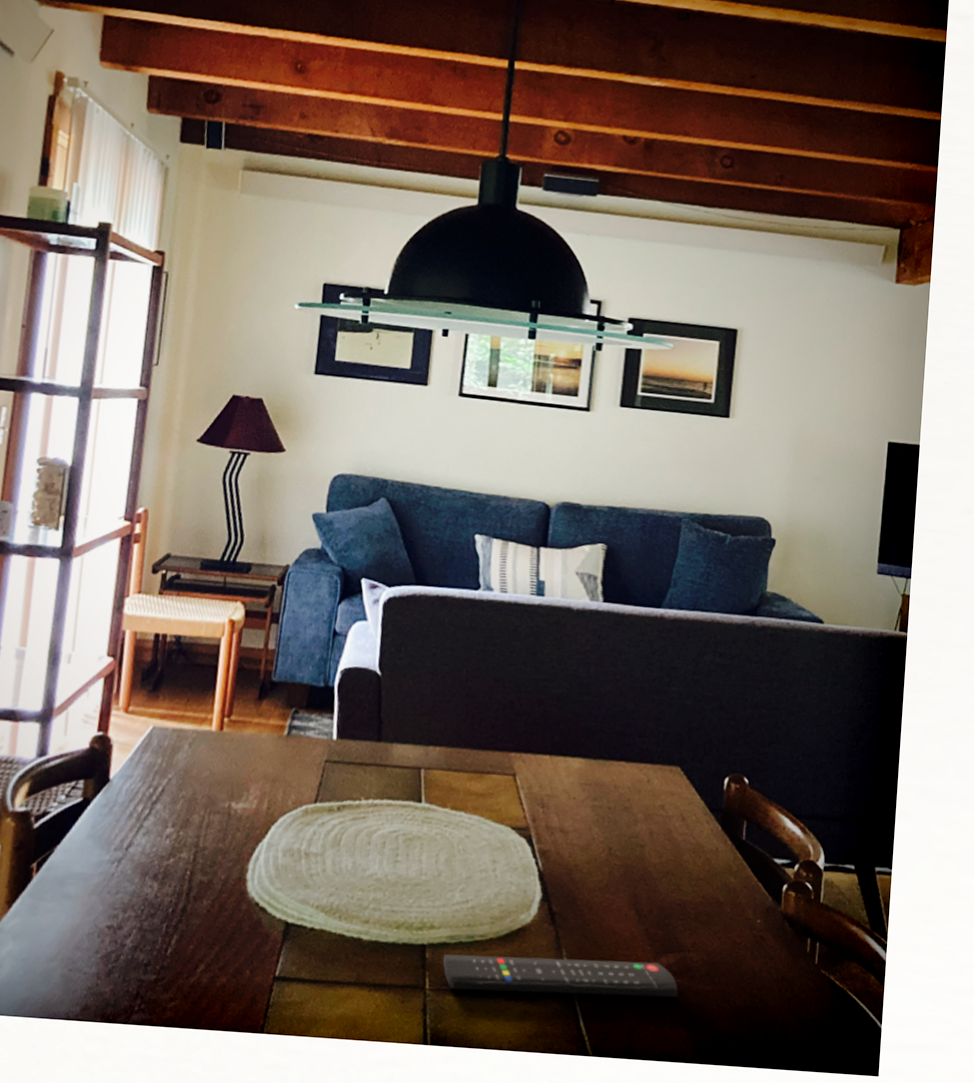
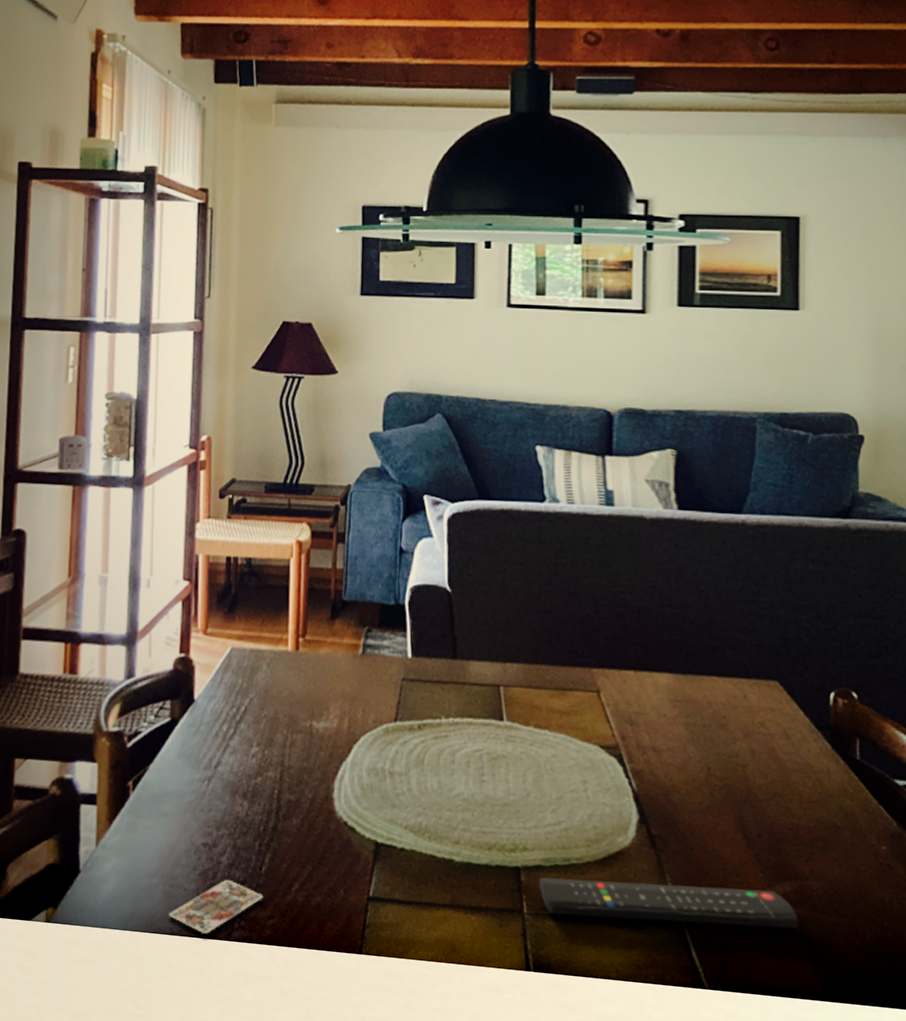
playing card: none [65,962,166,1018] -> present [169,879,263,934]

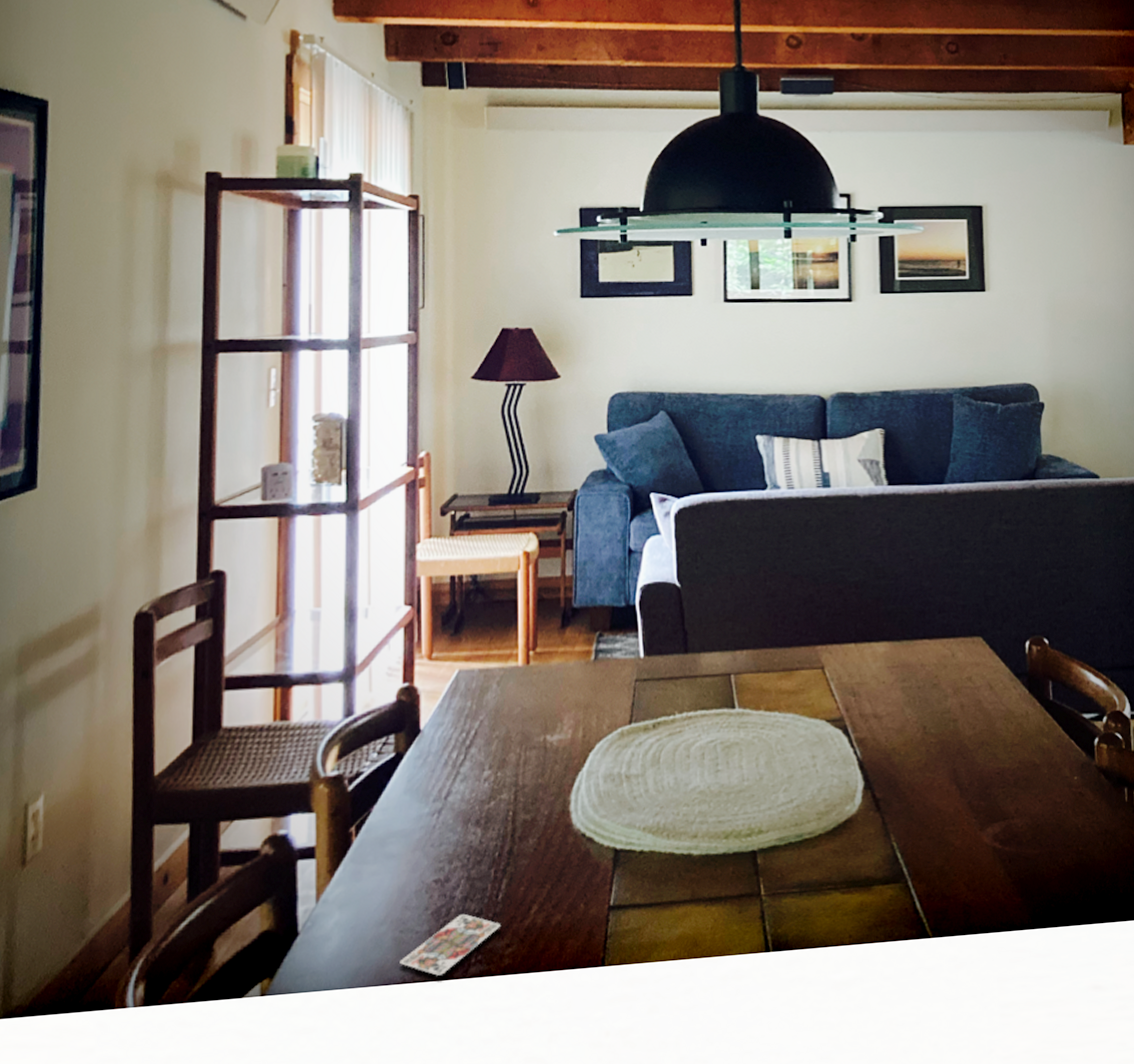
remote control: present [540,877,798,929] -> none [775,834,1007,891]

